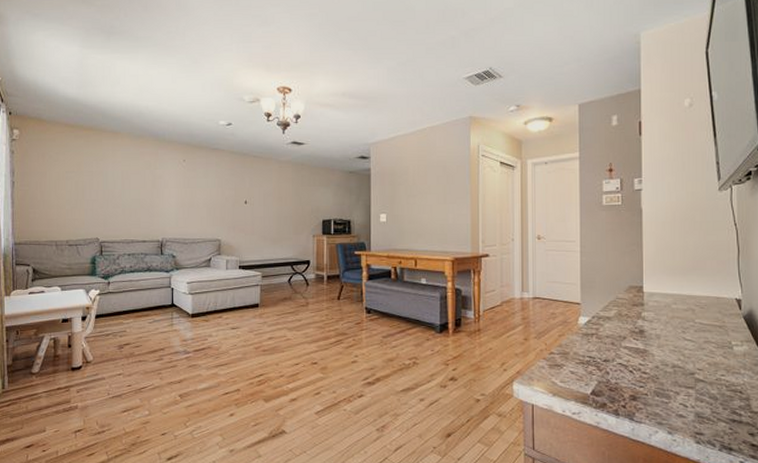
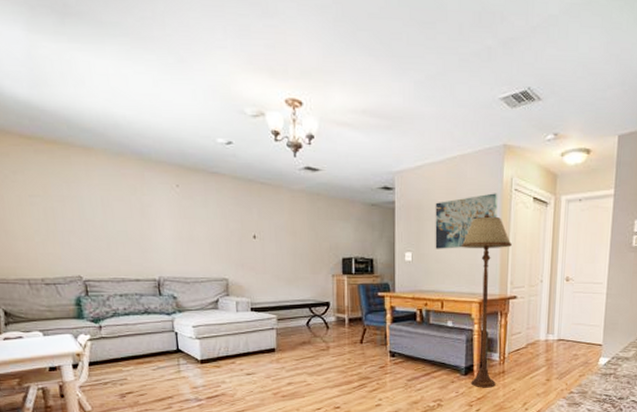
wall art: none [407,159,466,211] -> present [435,193,498,249]
floor lamp: none [432,177,481,346] -> present [461,213,512,388]

